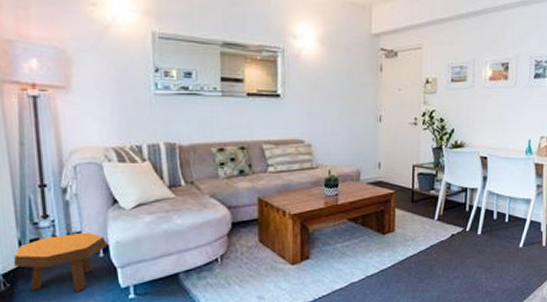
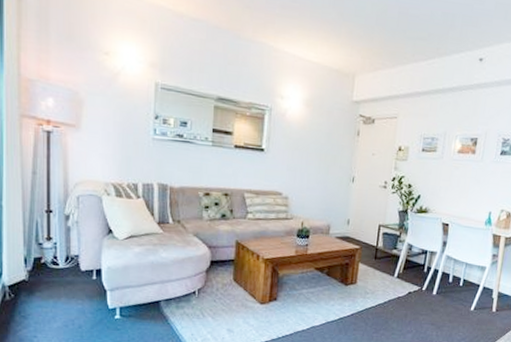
footstool: present [13,232,108,292] -> none [18,256,101,309]

